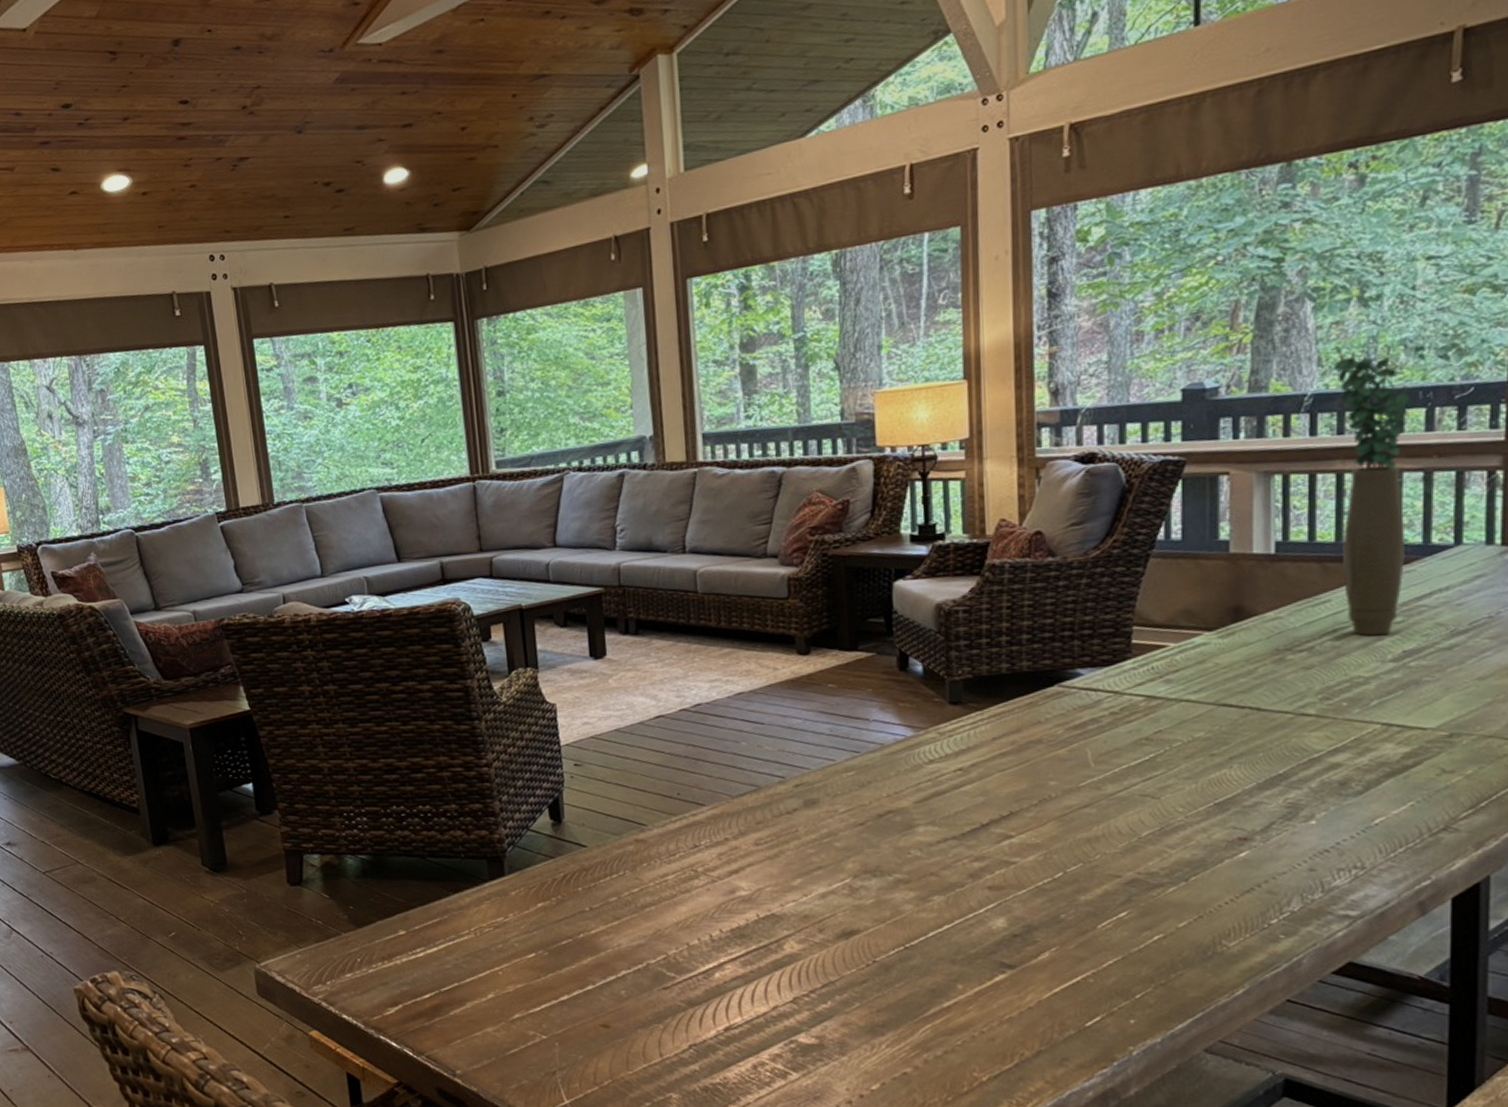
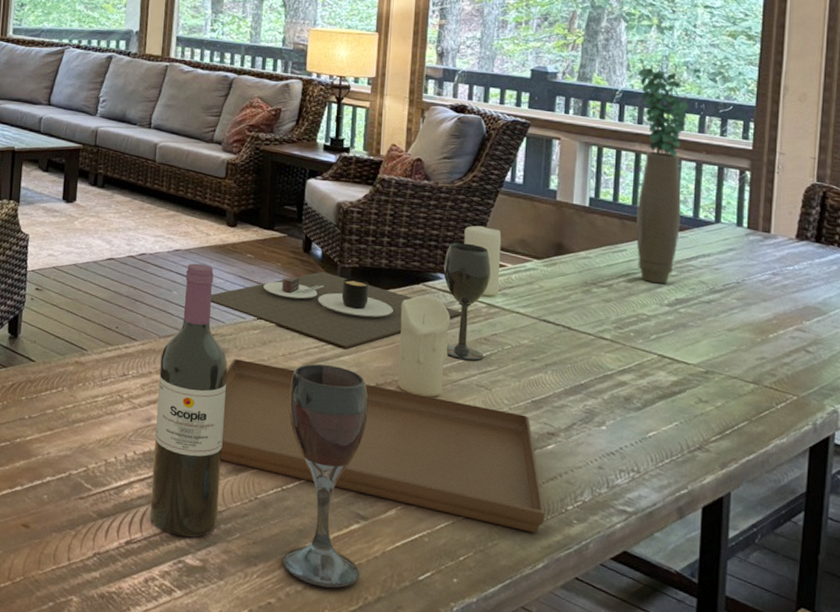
wine bottle: none [736,704,831,1015] -> present [149,263,228,537]
place setting: none [788,690,1113,778] -> present [210,272,462,349]
serving tray: none [818,808,1242,956] -> present [220,359,545,533]
cup: none [900,798,1012,1048] -> present [283,364,369,588]
candle: none [1032,698,1100,819] -> present [397,295,451,397]
wine glass: none [1083,625,1149,768] -> present [443,242,492,361]
candle: none [1107,601,1161,687] -> present [464,225,502,296]

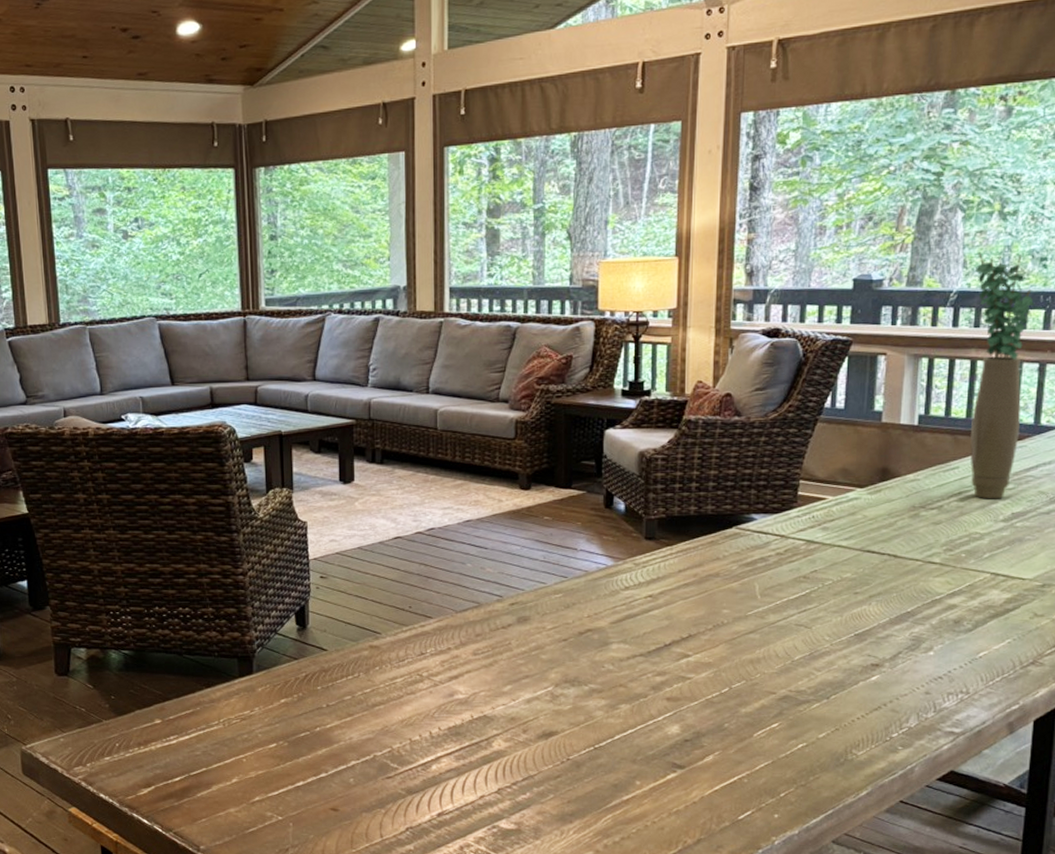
wine bottle: present [149,263,228,537] -> none [459,532,531,804]
place setting: present [210,272,462,349] -> none [507,526,779,603]
serving tray: present [220,359,545,533] -> none [529,625,869,763]
cup: present [283,364,369,588] -> none [596,621,681,835]
candle: present [397,295,451,397] -> none [711,539,767,642]
wine glass: present [443,242,492,361] -> none [758,479,811,600]
candle: present [464,225,502,296] -> none [780,458,821,533]

